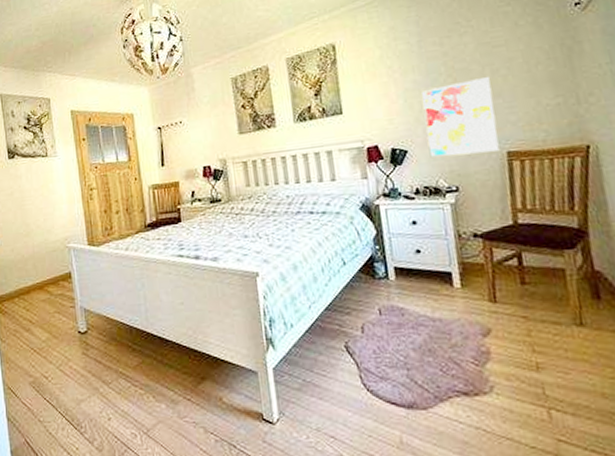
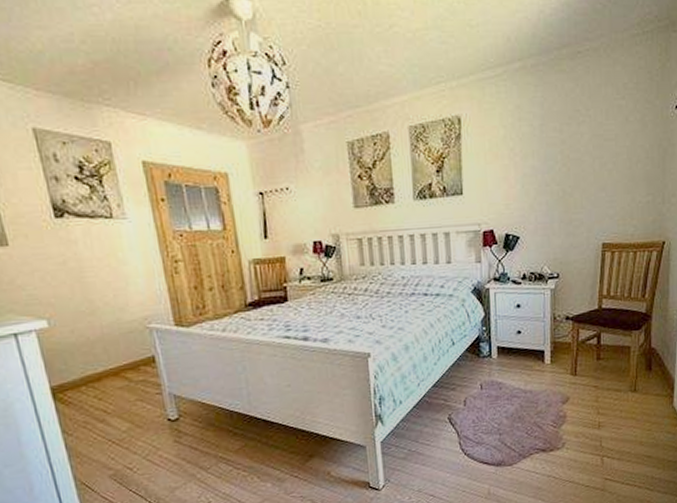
wall art: present [420,77,500,159] -> none [537,170,598,246]

